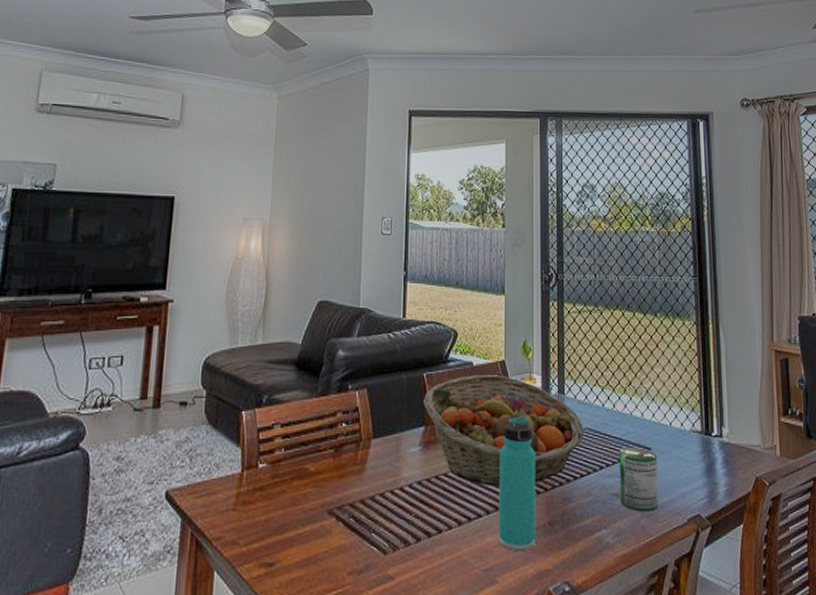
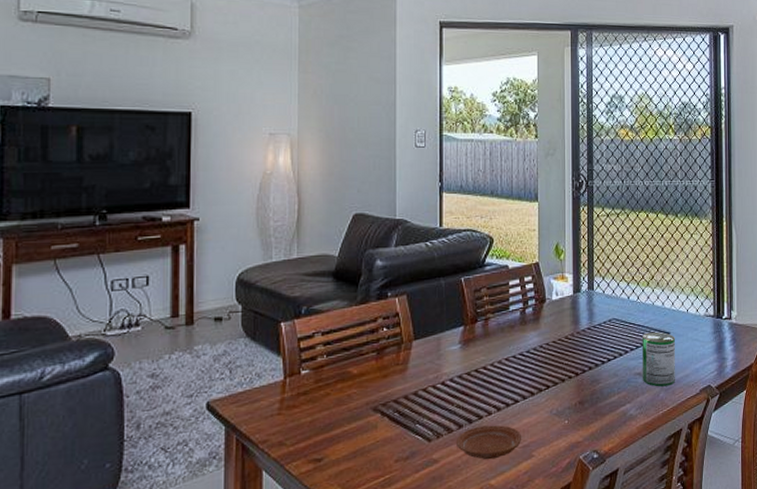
plate: none [412,541,484,582] -> present [455,425,521,460]
fruit basket: present [423,375,584,486] -> none [462,276,611,375]
thermos bottle: present [498,415,535,551] -> none [534,311,568,429]

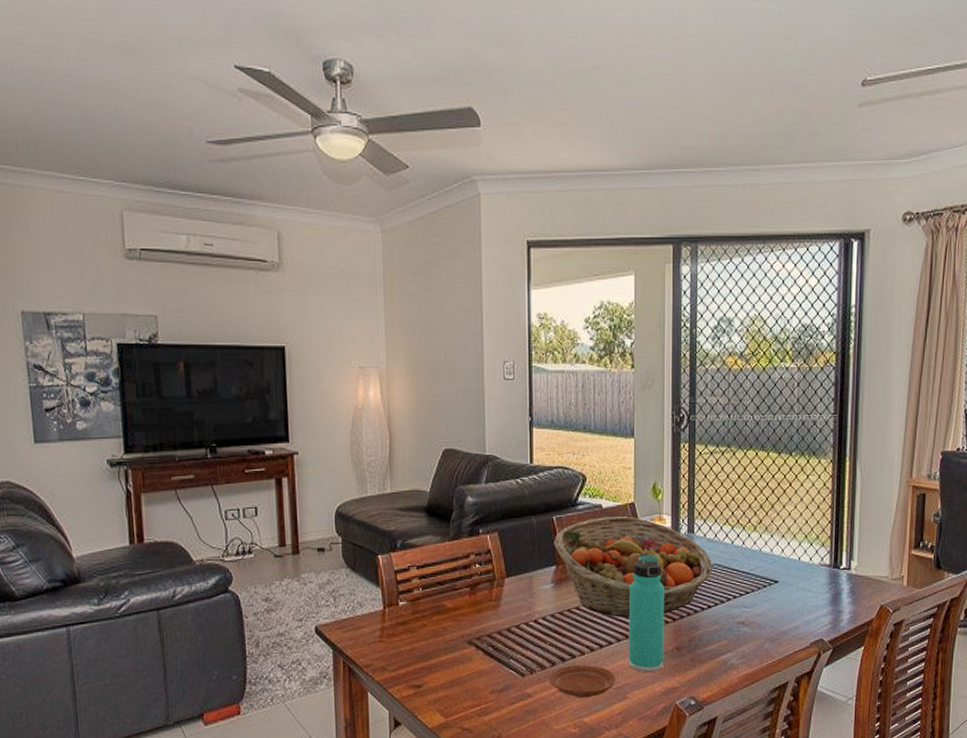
fruit basket: none [462,276,611,375] -> present [554,516,712,617]
thermos bottle: none [534,311,568,429] -> present [628,553,664,672]
can: present [641,332,676,387] -> none [745,580,785,638]

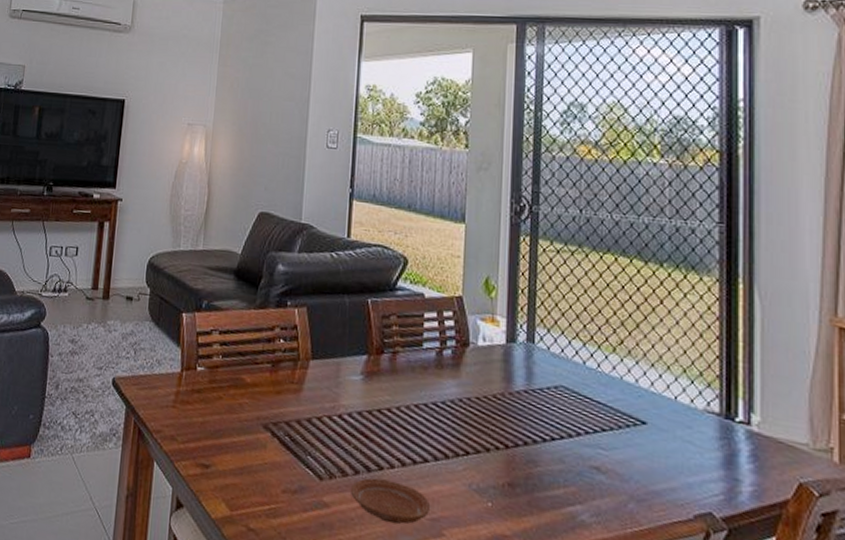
fruit basket: present [554,516,712,617] -> none [367,307,557,437]
thermos bottle: present [628,553,664,672] -> none [446,357,495,509]

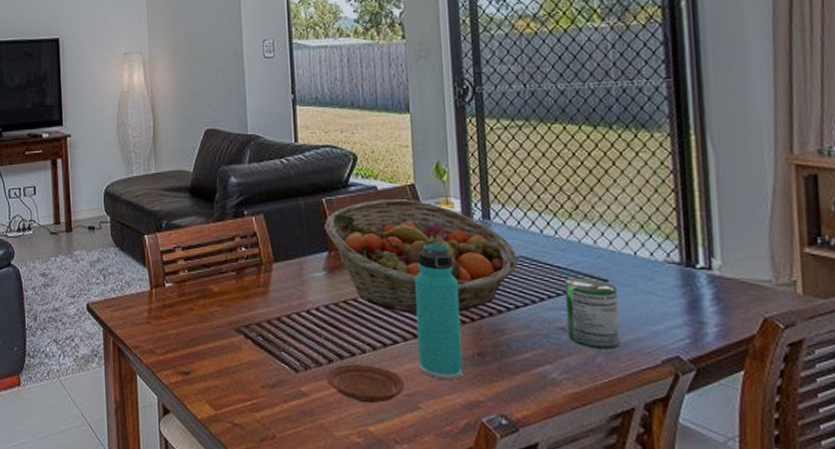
fruit basket: none [367,307,557,437] -> present [324,199,517,313]
thermos bottle: none [446,357,495,509] -> present [415,241,463,380]
can: none [601,415,656,497] -> present [564,277,620,350]

